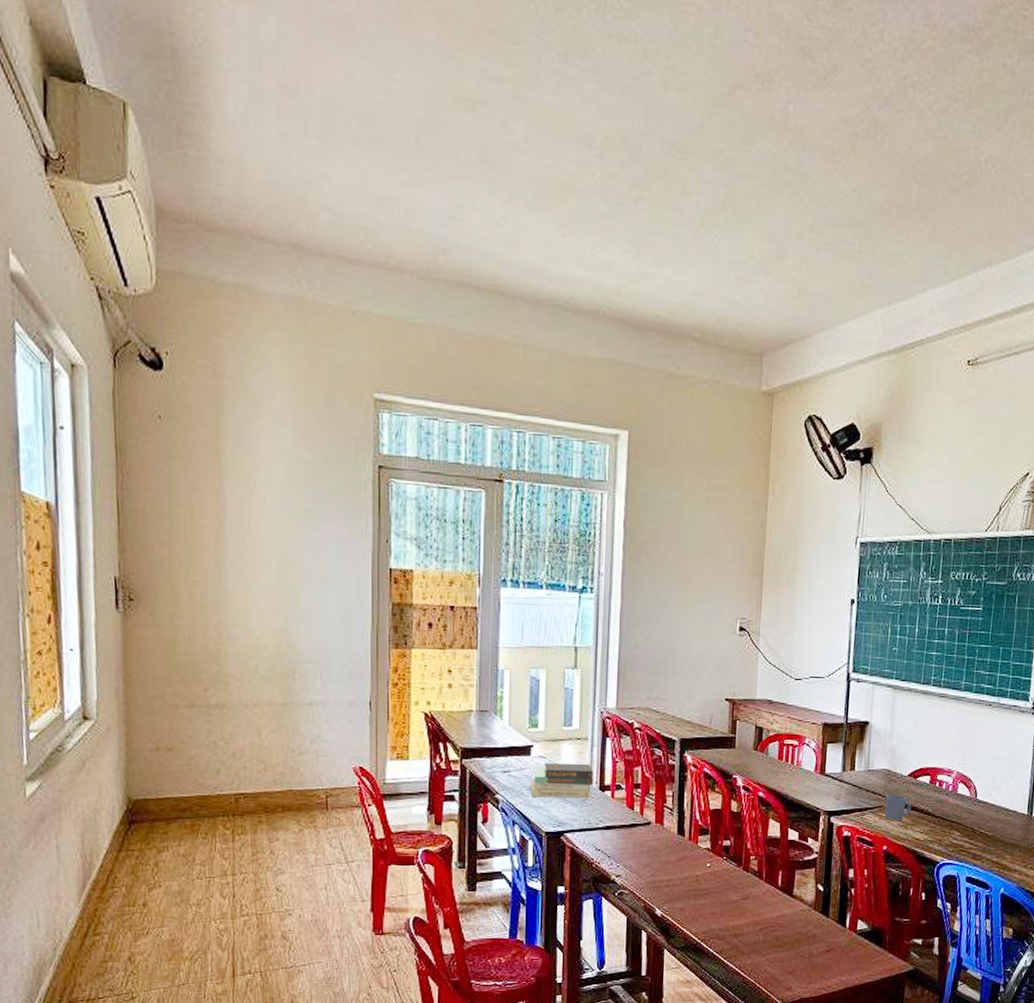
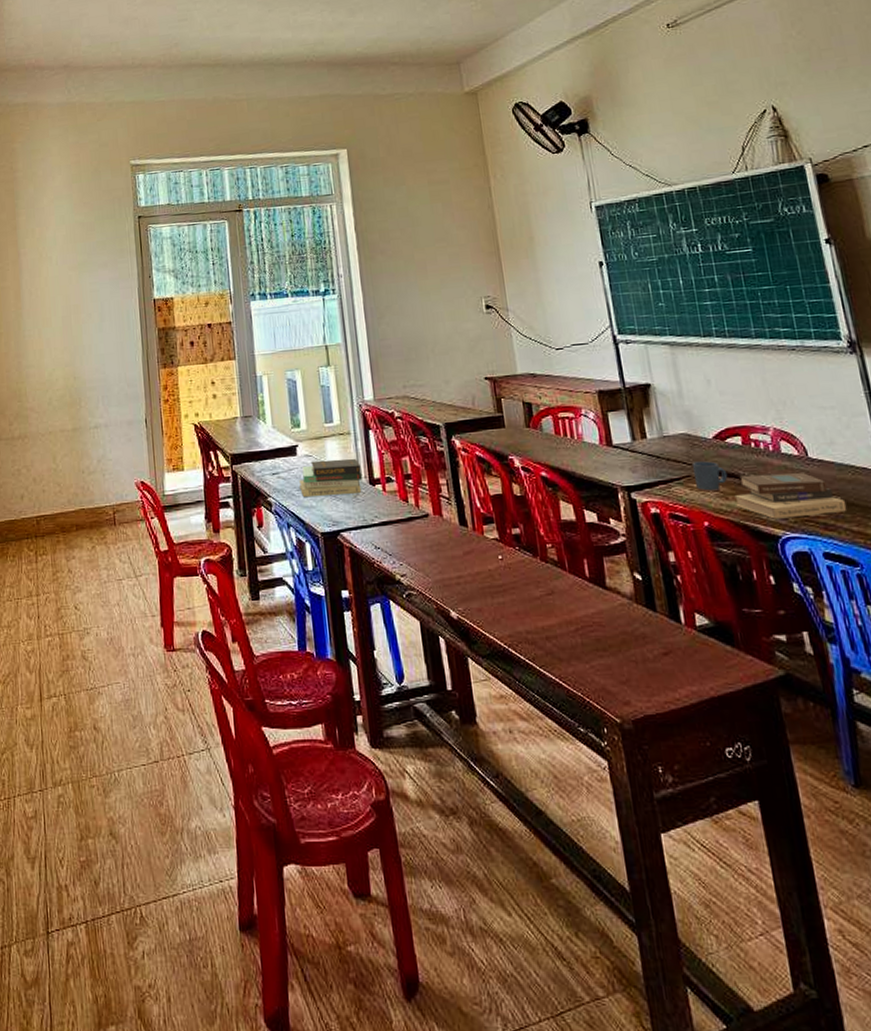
books: none [912,809,994,848] -> present [734,472,847,519]

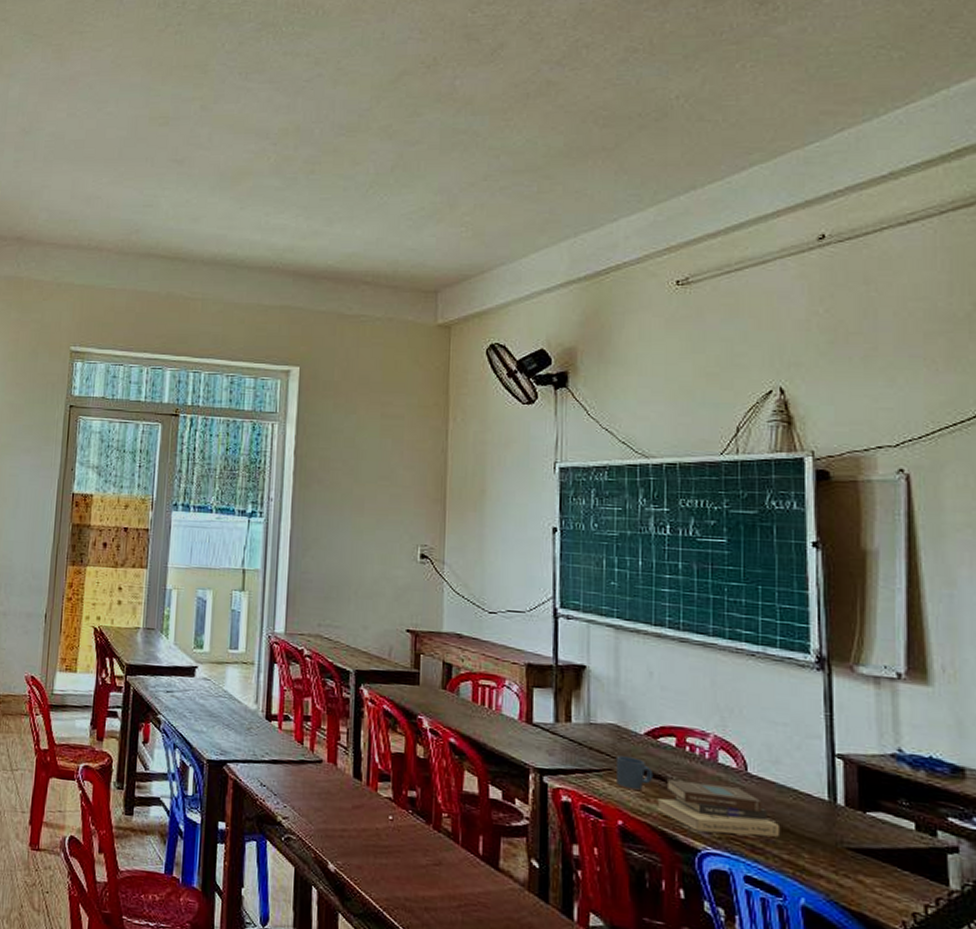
books: present [299,458,363,497] -> none [193,685,260,726]

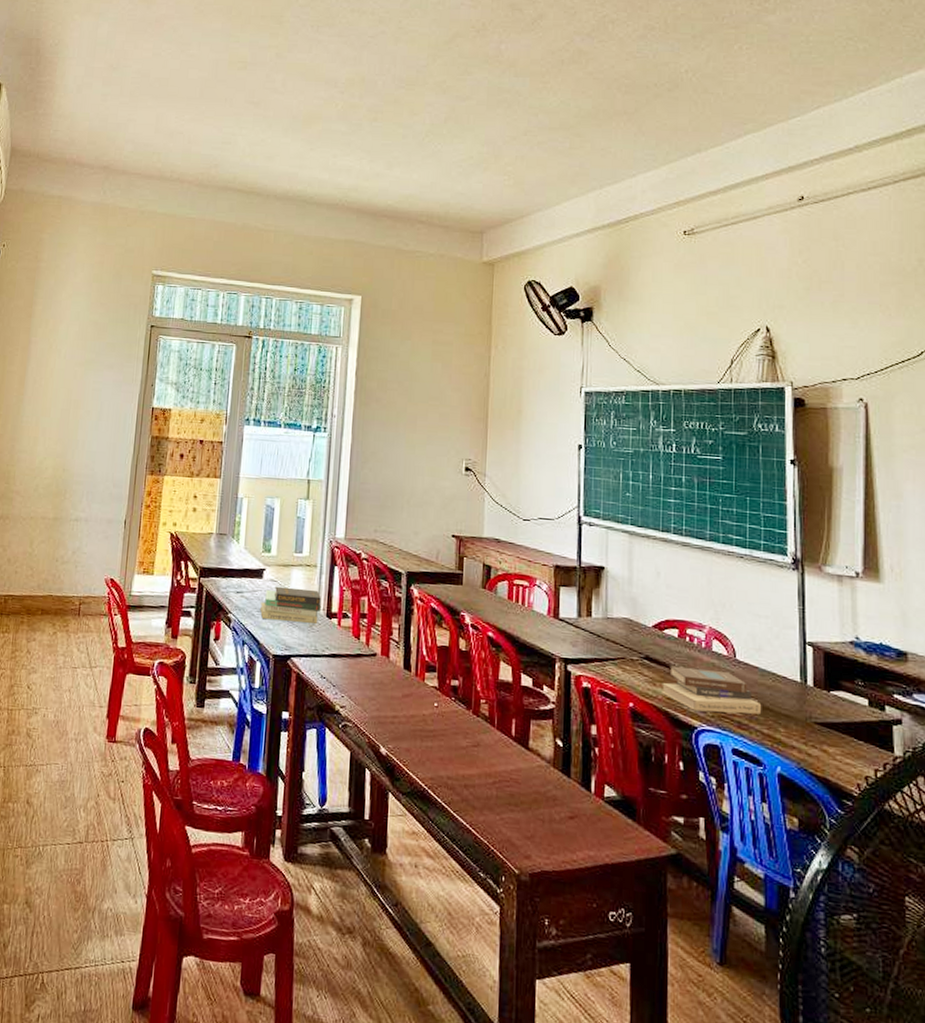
books: none [193,685,260,726] -> present [260,586,322,624]
mug: present [617,756,654,792] -> none [629,646,659,677]

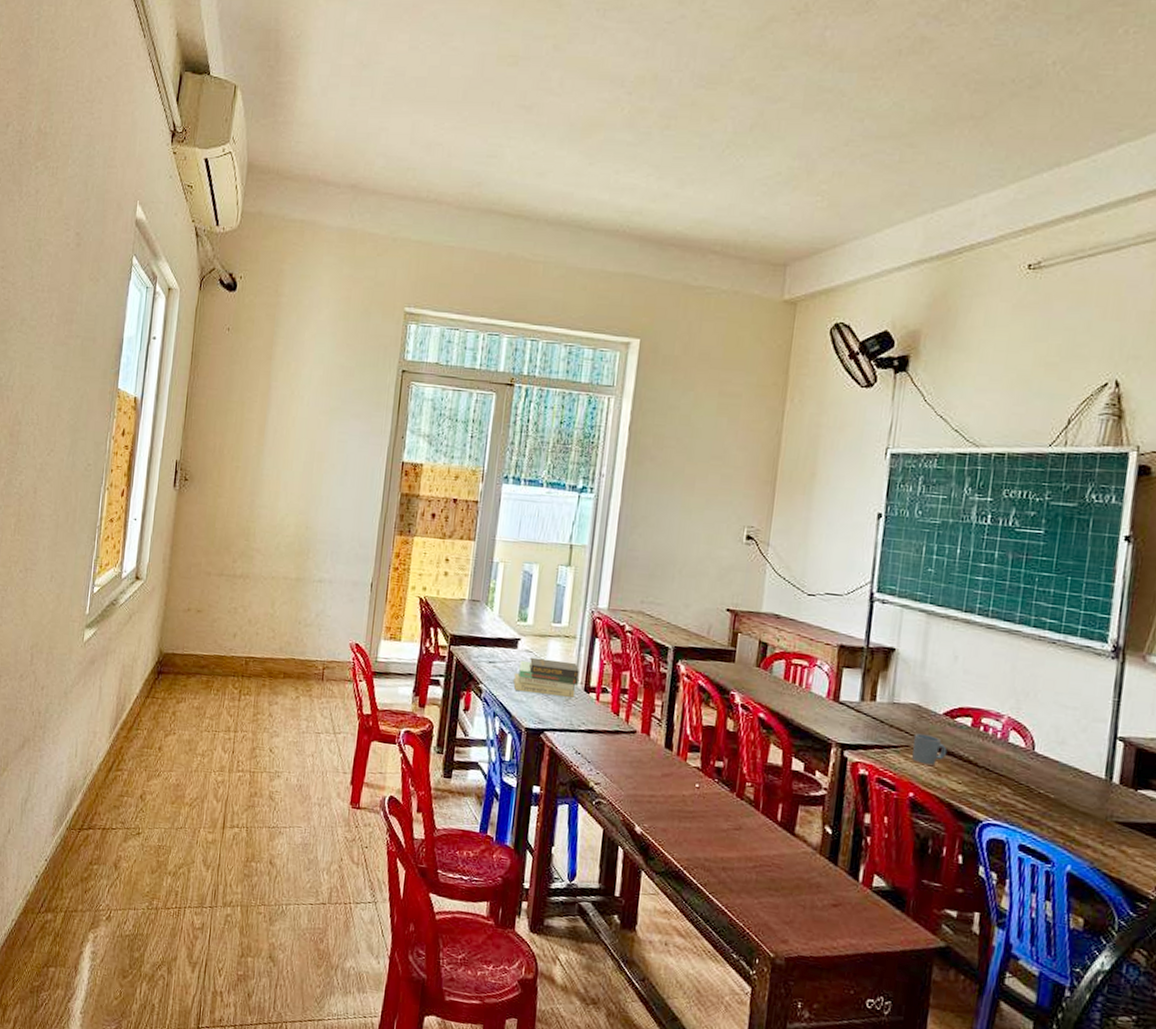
mug: none [629,646,659,677] -> present [912,733,947,767]
books: present [662,665,762,715] -> none [946,755,1058,811]

